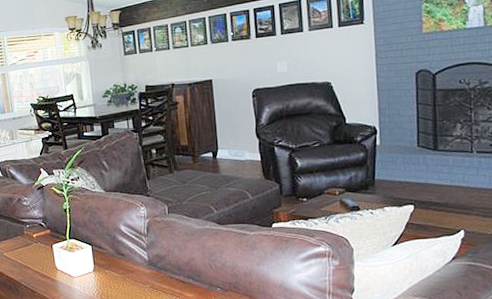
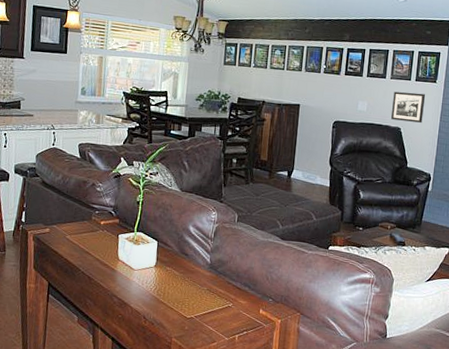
picture frame: none [315,39,355,75] -> present [391,91,425,123]

